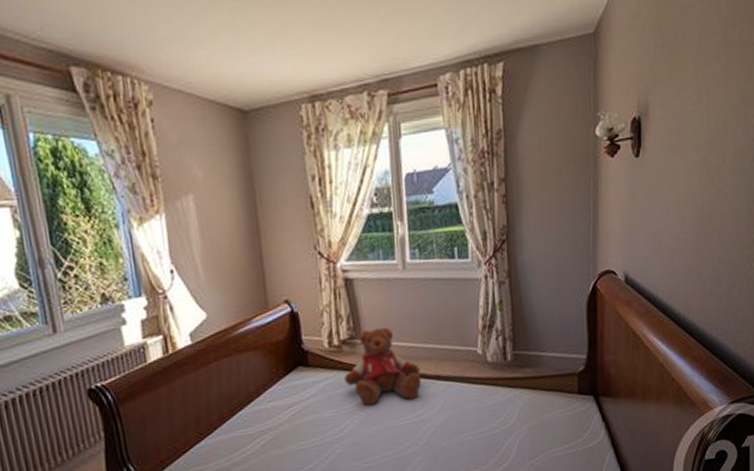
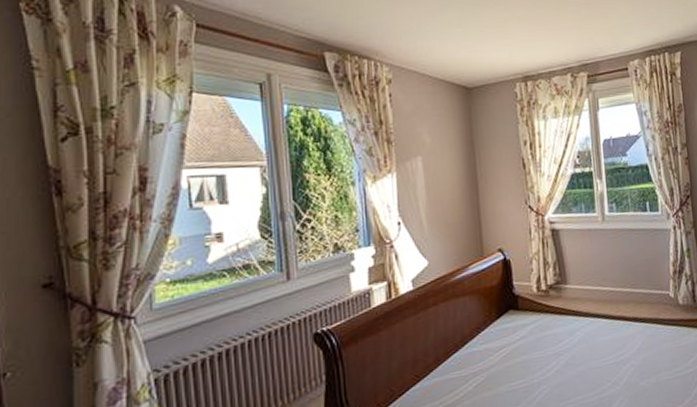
teddy bear: present [344,327,421,406] -> none [551,272,621,347]

